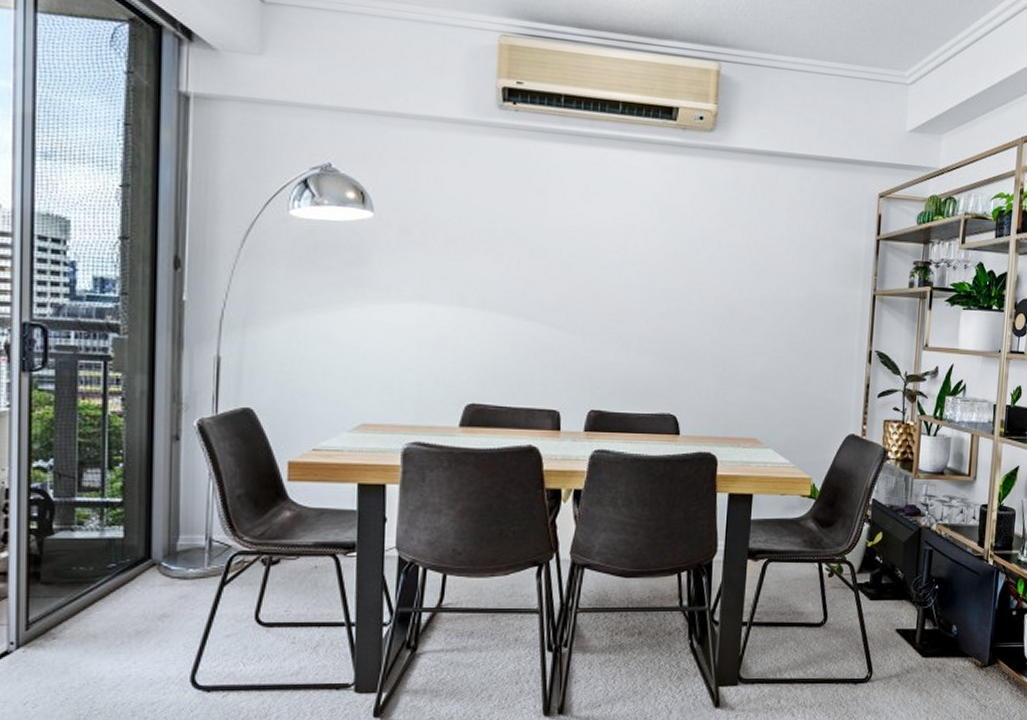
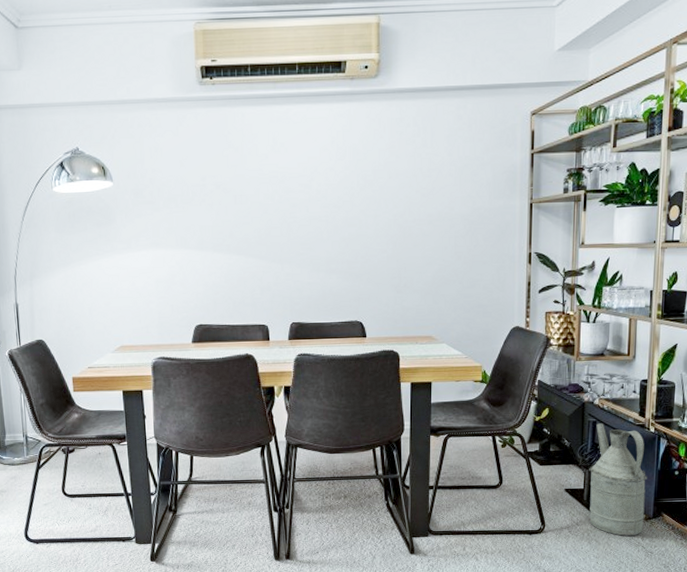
watering can: none [921,553,984,686] -> present [589,423,647,536]

